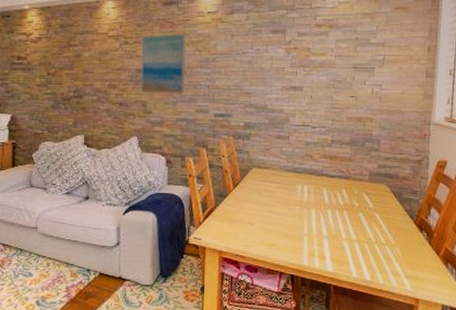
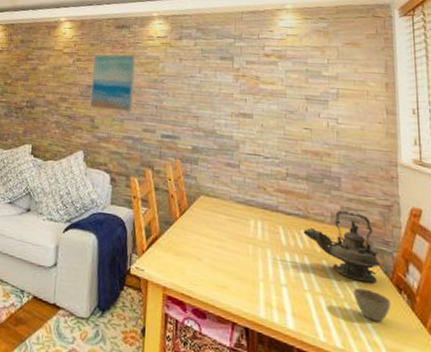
teapot: none [344,168,408,227] -> present [303,210,380,283]
cup: none [383,231,413,256] -> present [353,287,391,322]

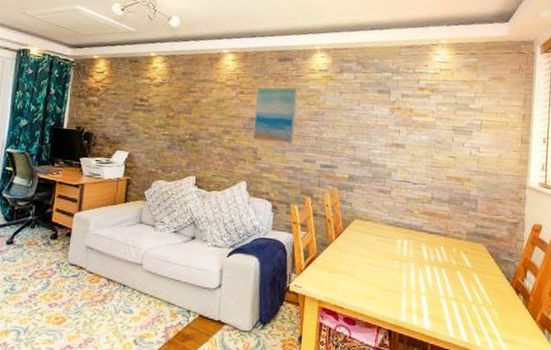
teapot: present [303,210,380,283] -> none [442,228,504,288]
cup: present [353,287,391,322] -> none [480,292,510,319]

